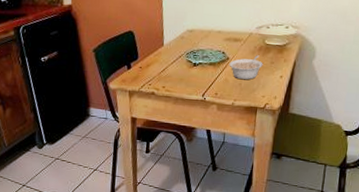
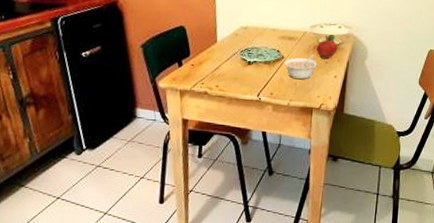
fruit: none [262,35,284,60] -> present [317,34,338,59]

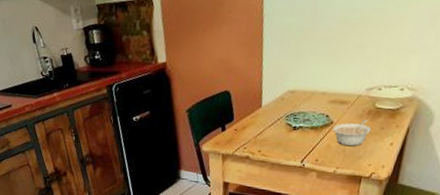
fruit: present [317,34,338,59] -> none [371,98,398,125]

